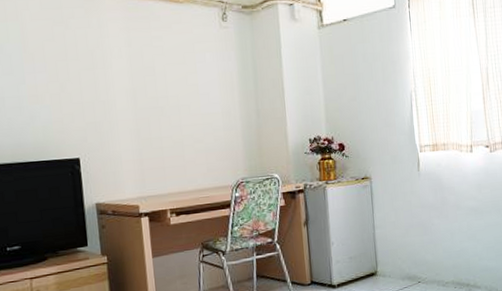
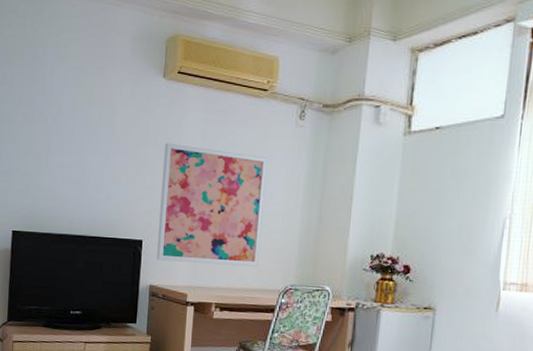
wall art: none [87,54,207,176] -> present [156,143,268,267]

